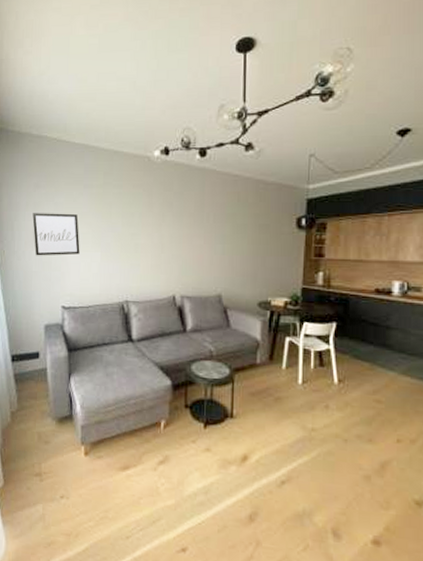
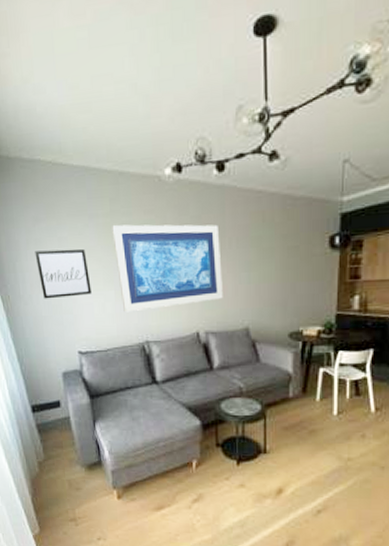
wall art: none [103,196,200,273] -> present [112,224,223,313]

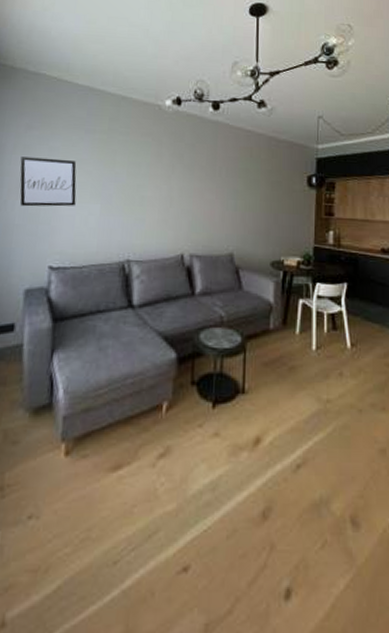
wall art: present [112,224,223,313] -> none [106,142,211,228]

